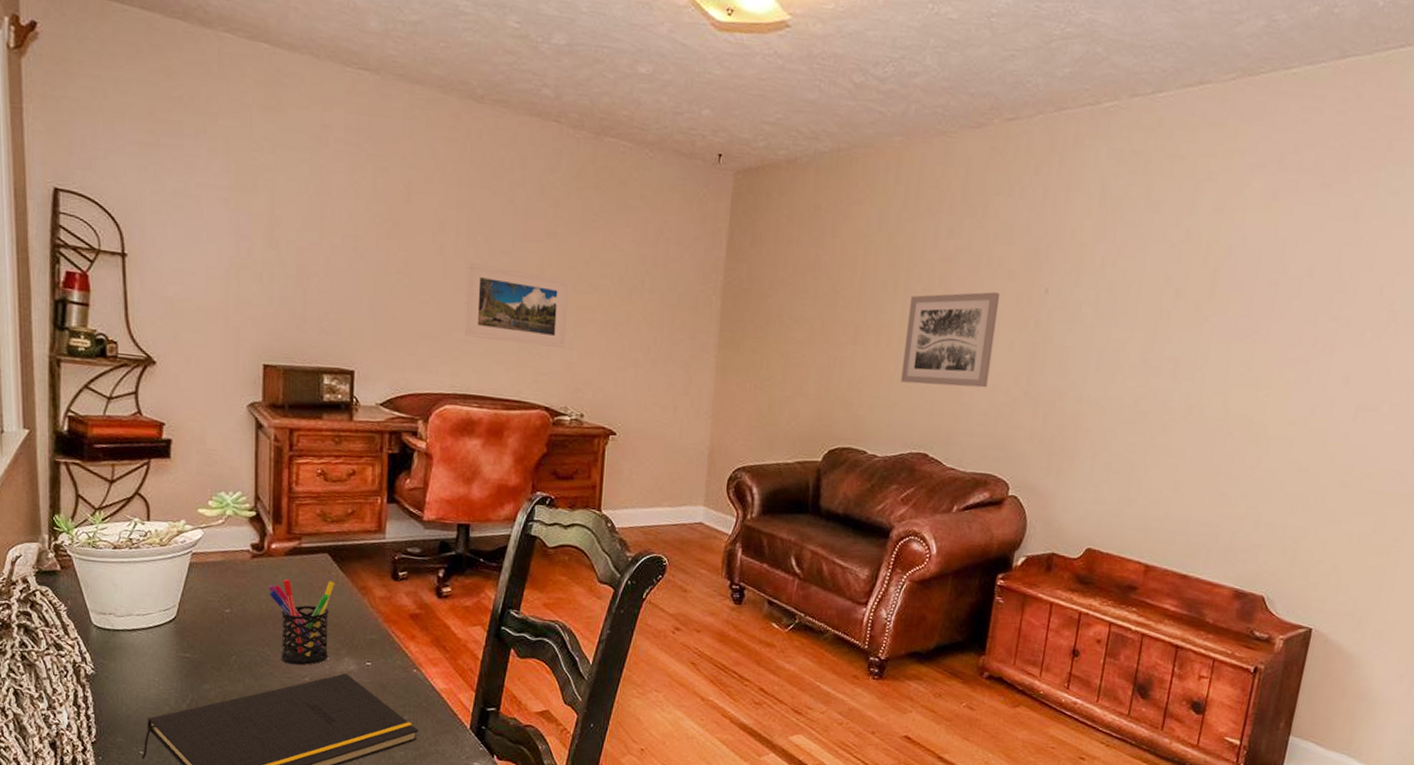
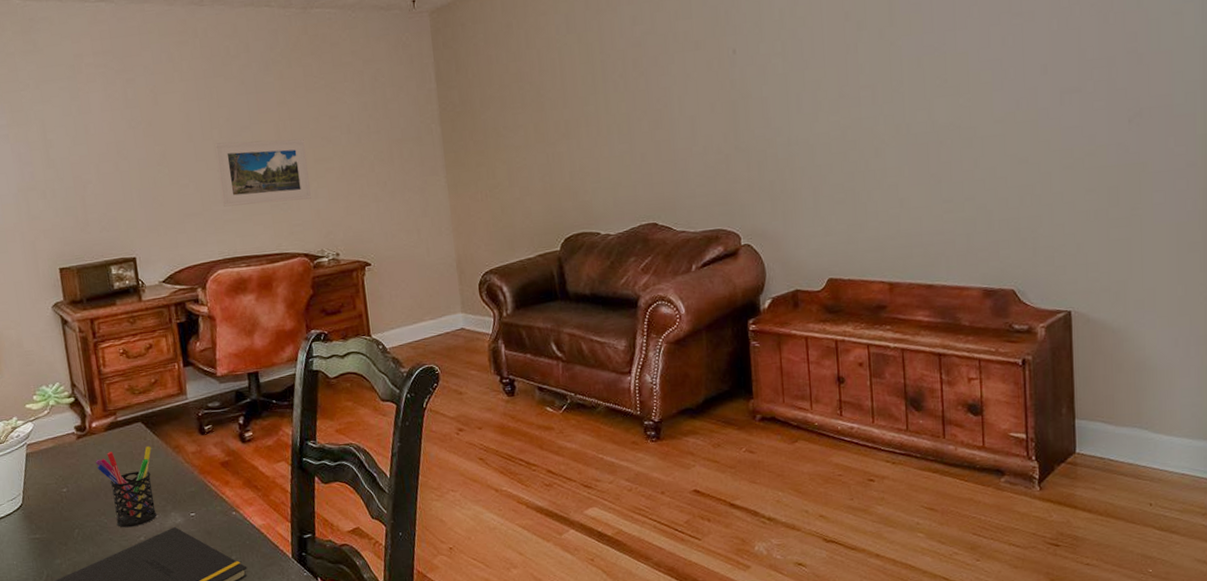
wall art: present [900,291,1001,388] -> none [610,63,699,163]

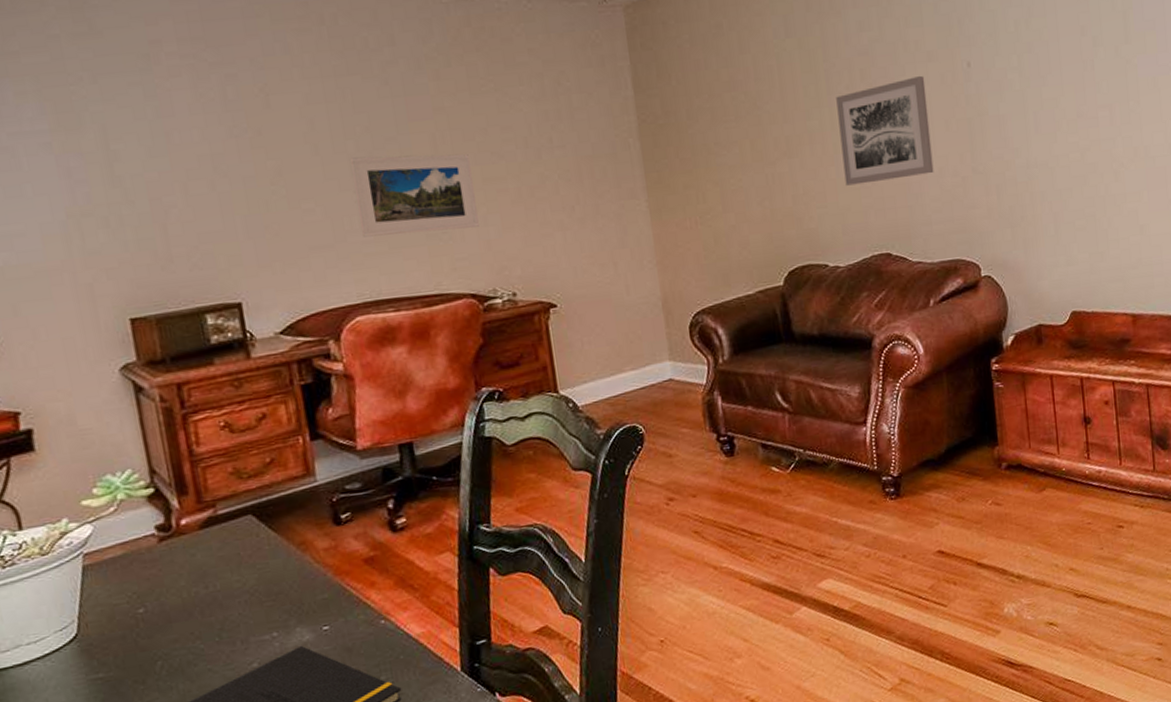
pen holder: present [95,446,157,528] -> none [186,544,277,654]
wall art: none [610,63,699,163] -> present [836,75,934,186]

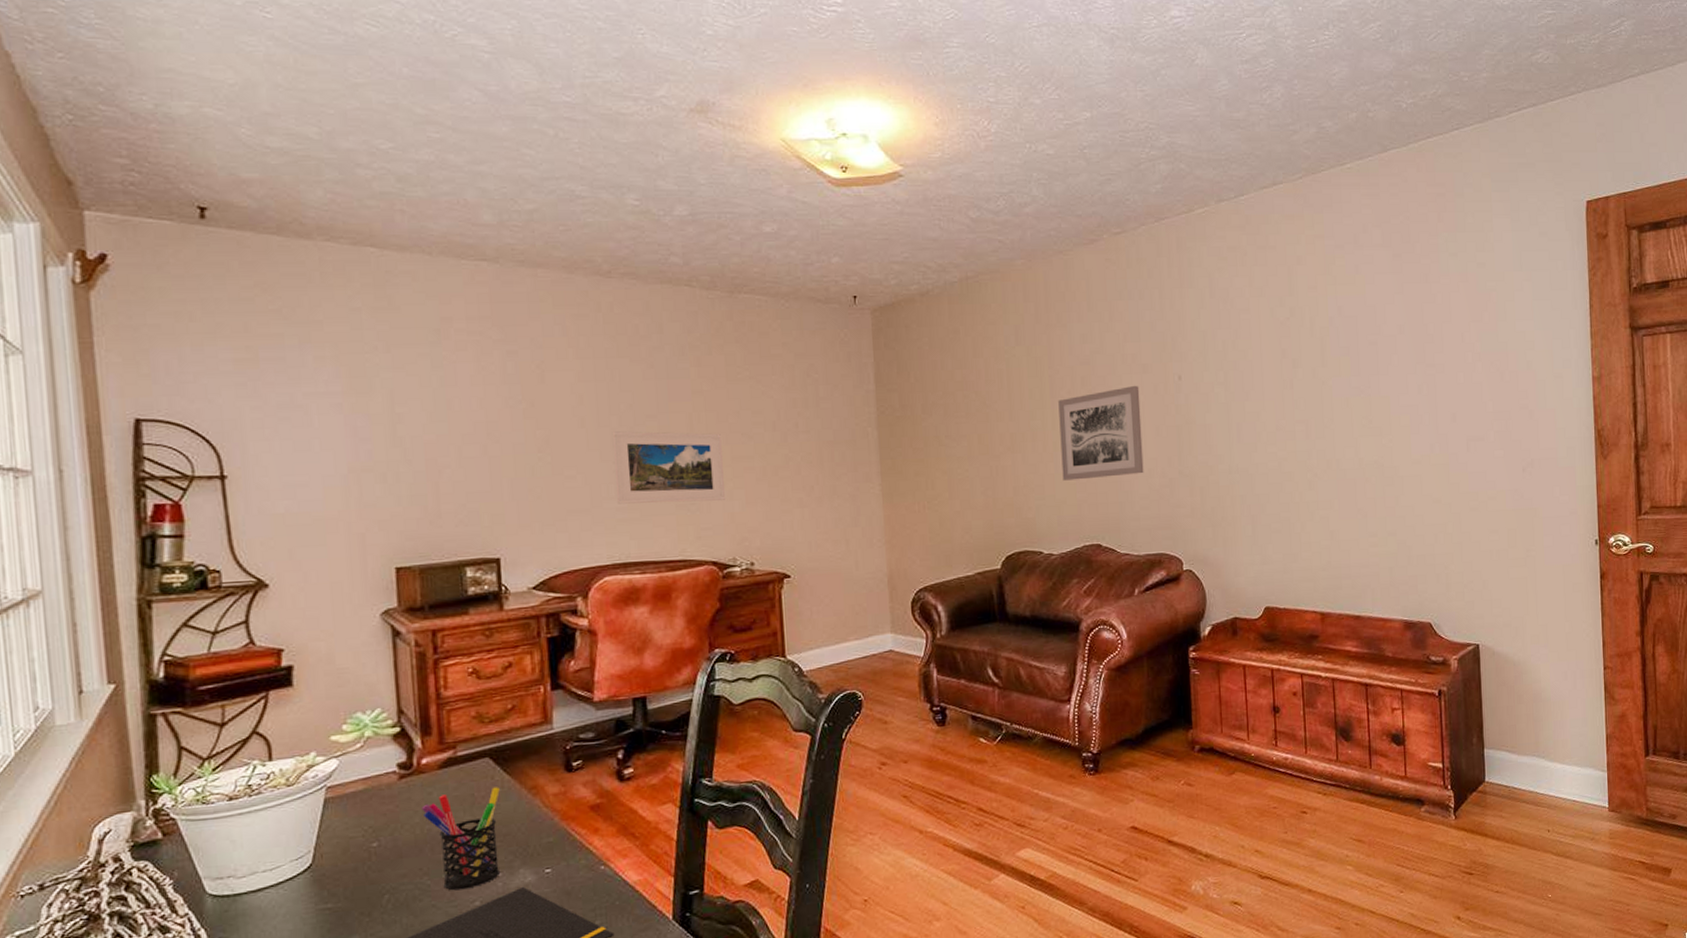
pen holder: none [186,544,277,654] -> present [421,787,501,891]

